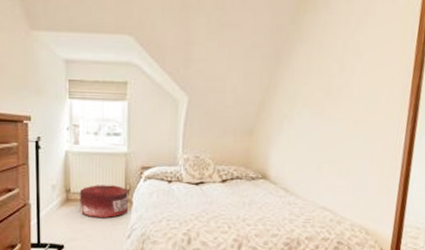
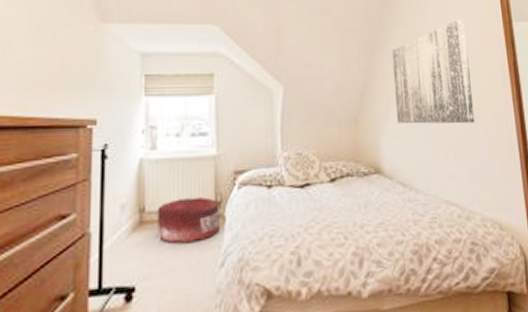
wall art: none [289,38,376,142] -> present [391,19,475,124]

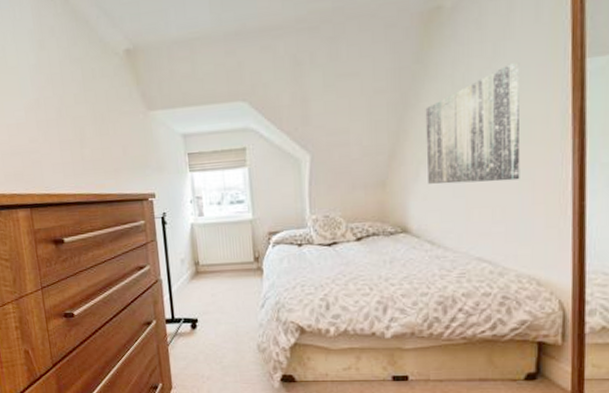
pouf: present [157,197,219,244] -> none [208,254,259,290]

